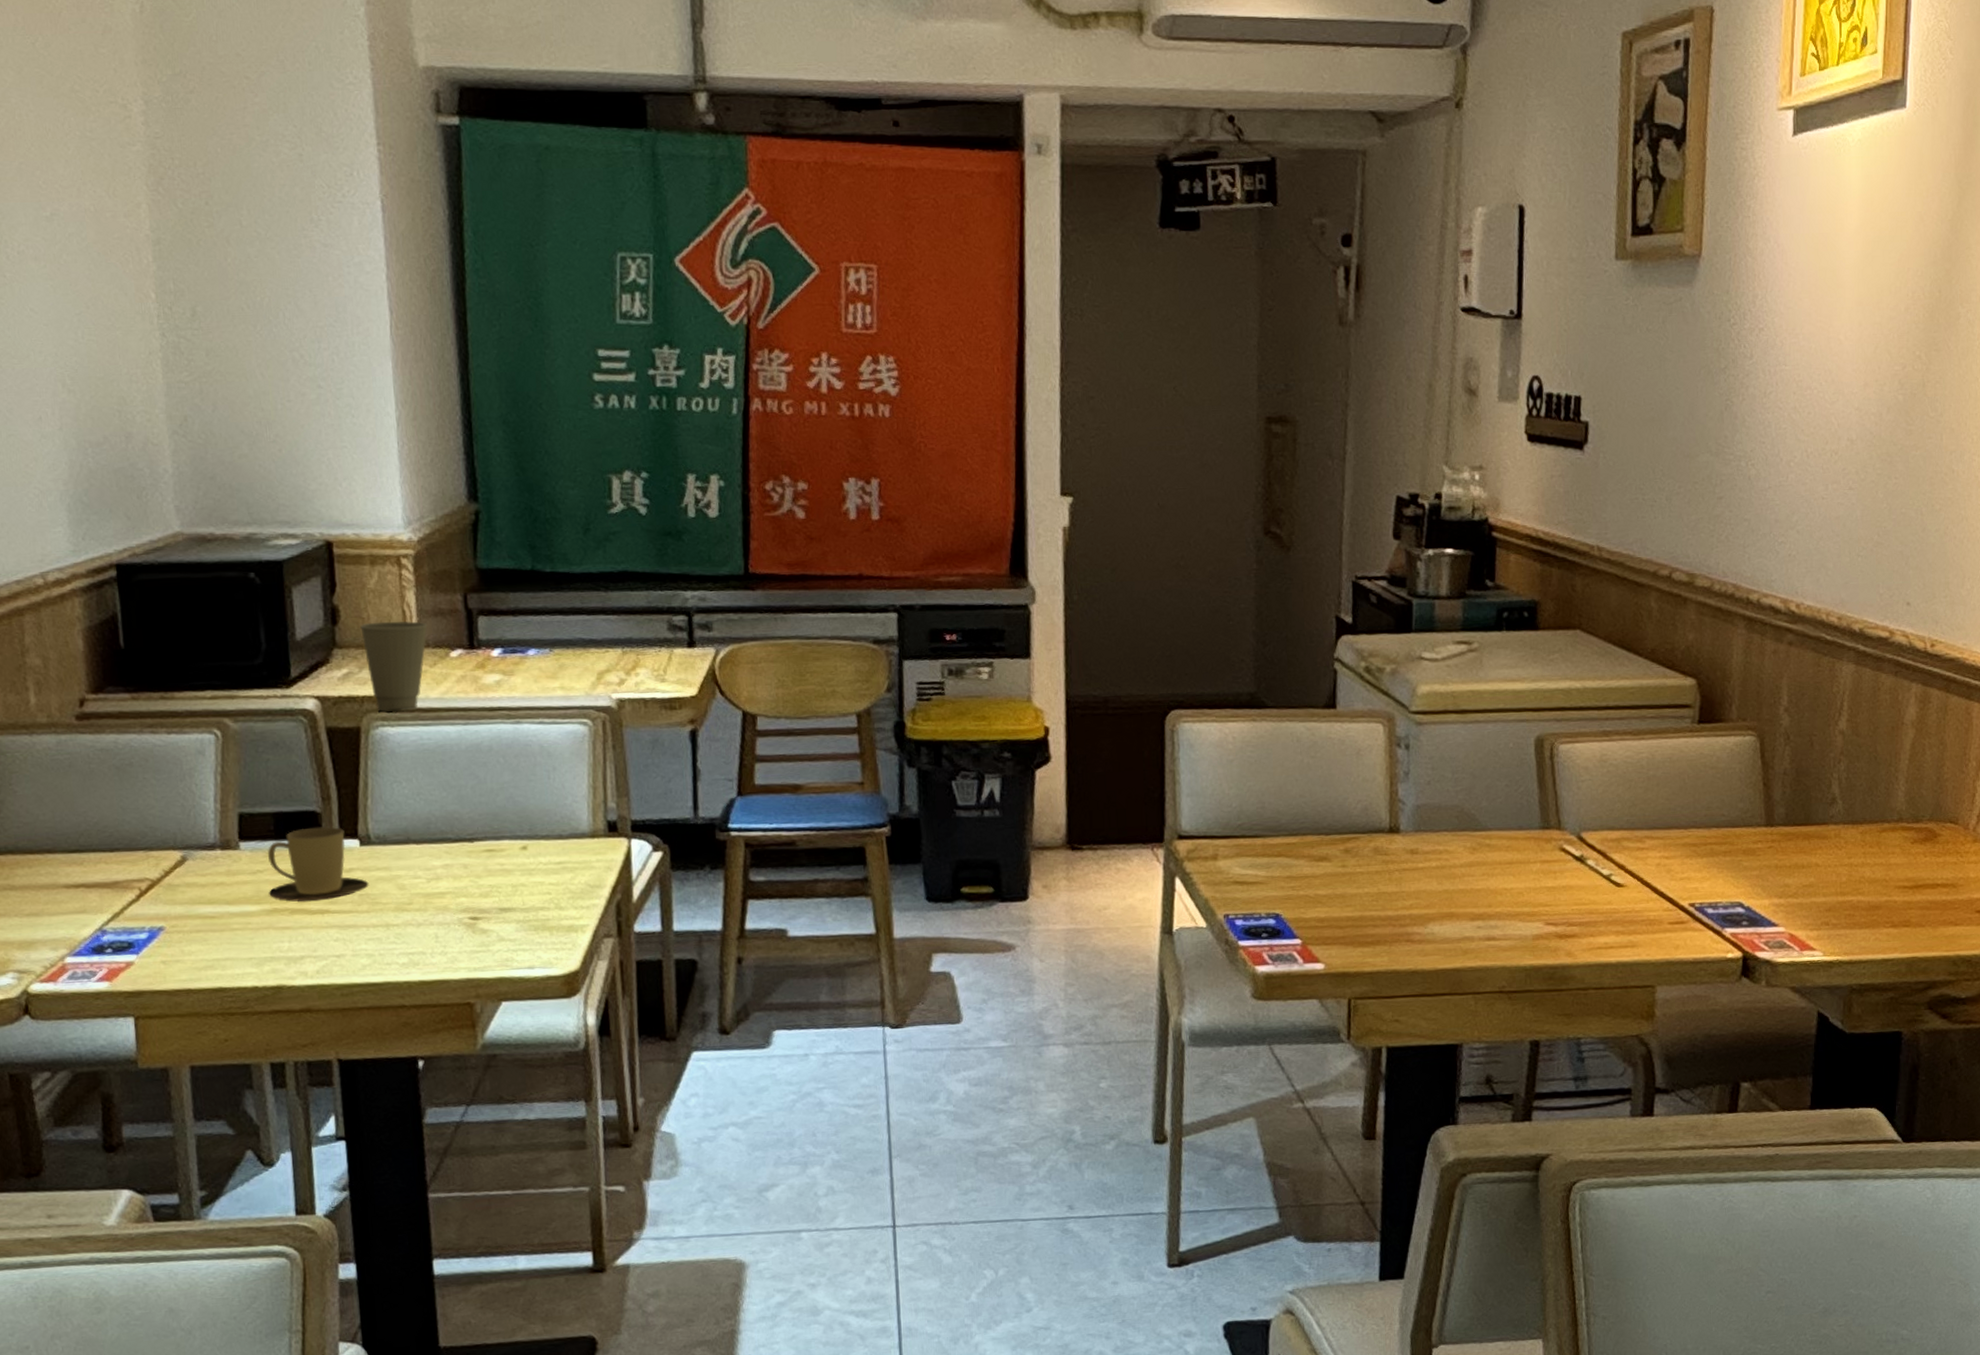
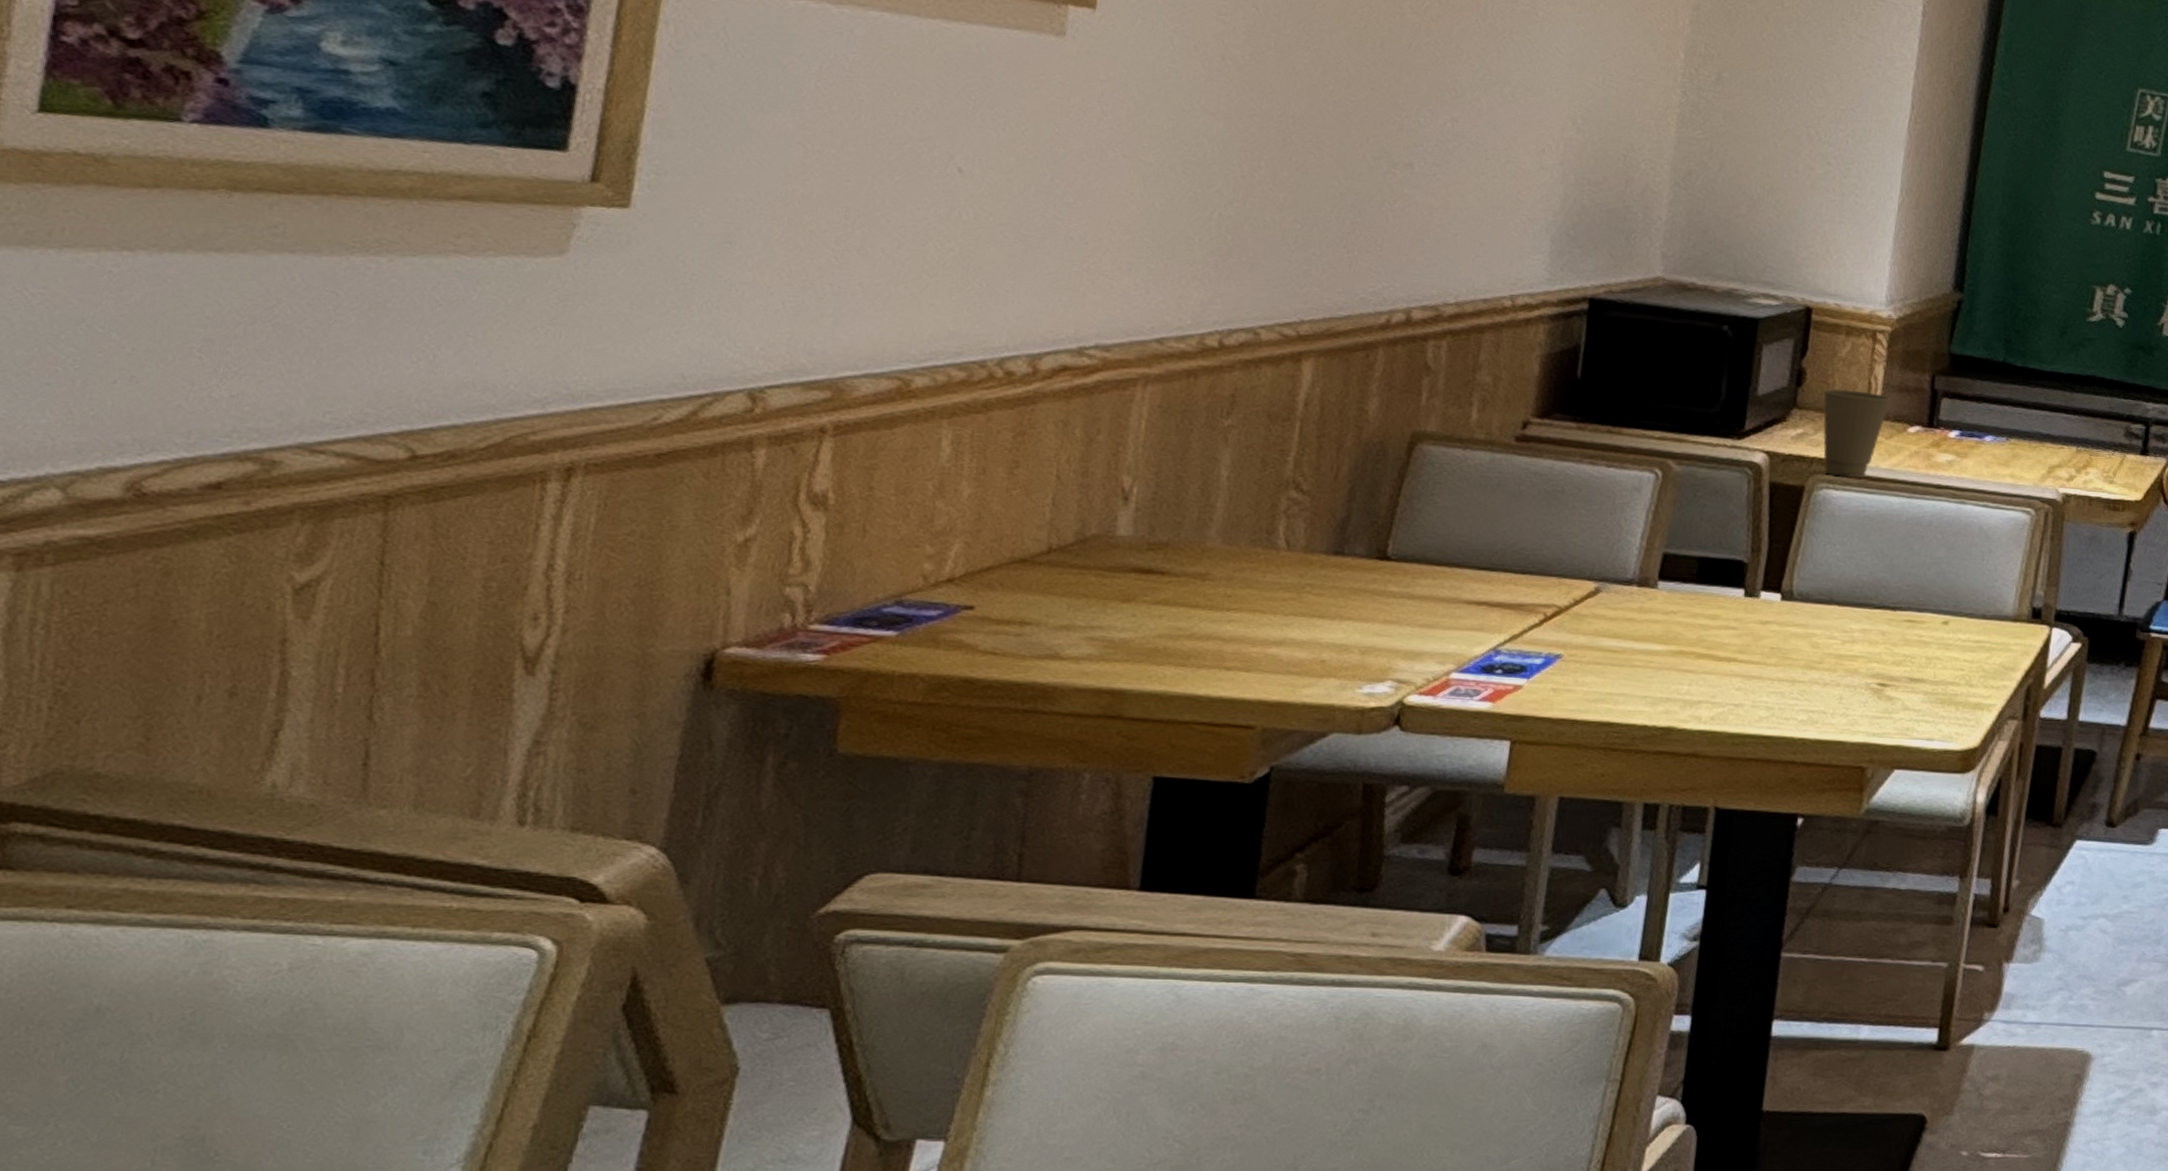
cup: present [267,826,369,901] -> none [1678,576,1783,648]

